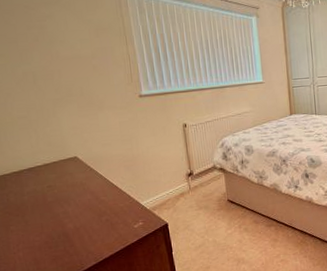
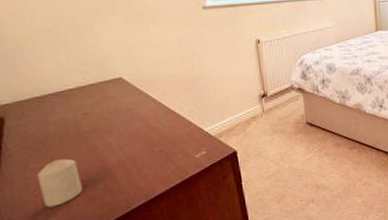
candle: none [15,223,48,264] -> present [36,159,83,208]

